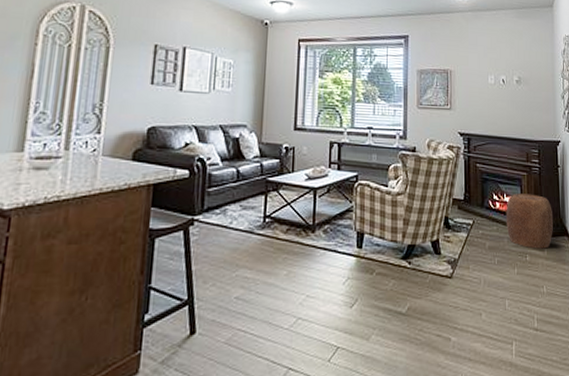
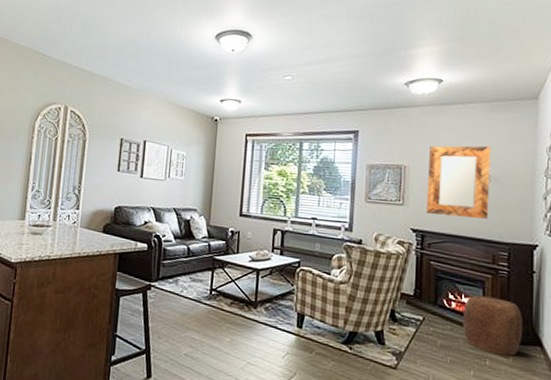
home mirror: none [471,49,521,119] -> present [427,145,491,219]

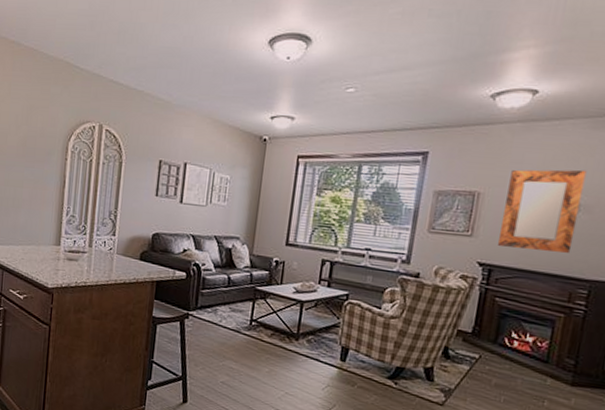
stool: present [462,295,524,356] -> none [522,334,594,399]

